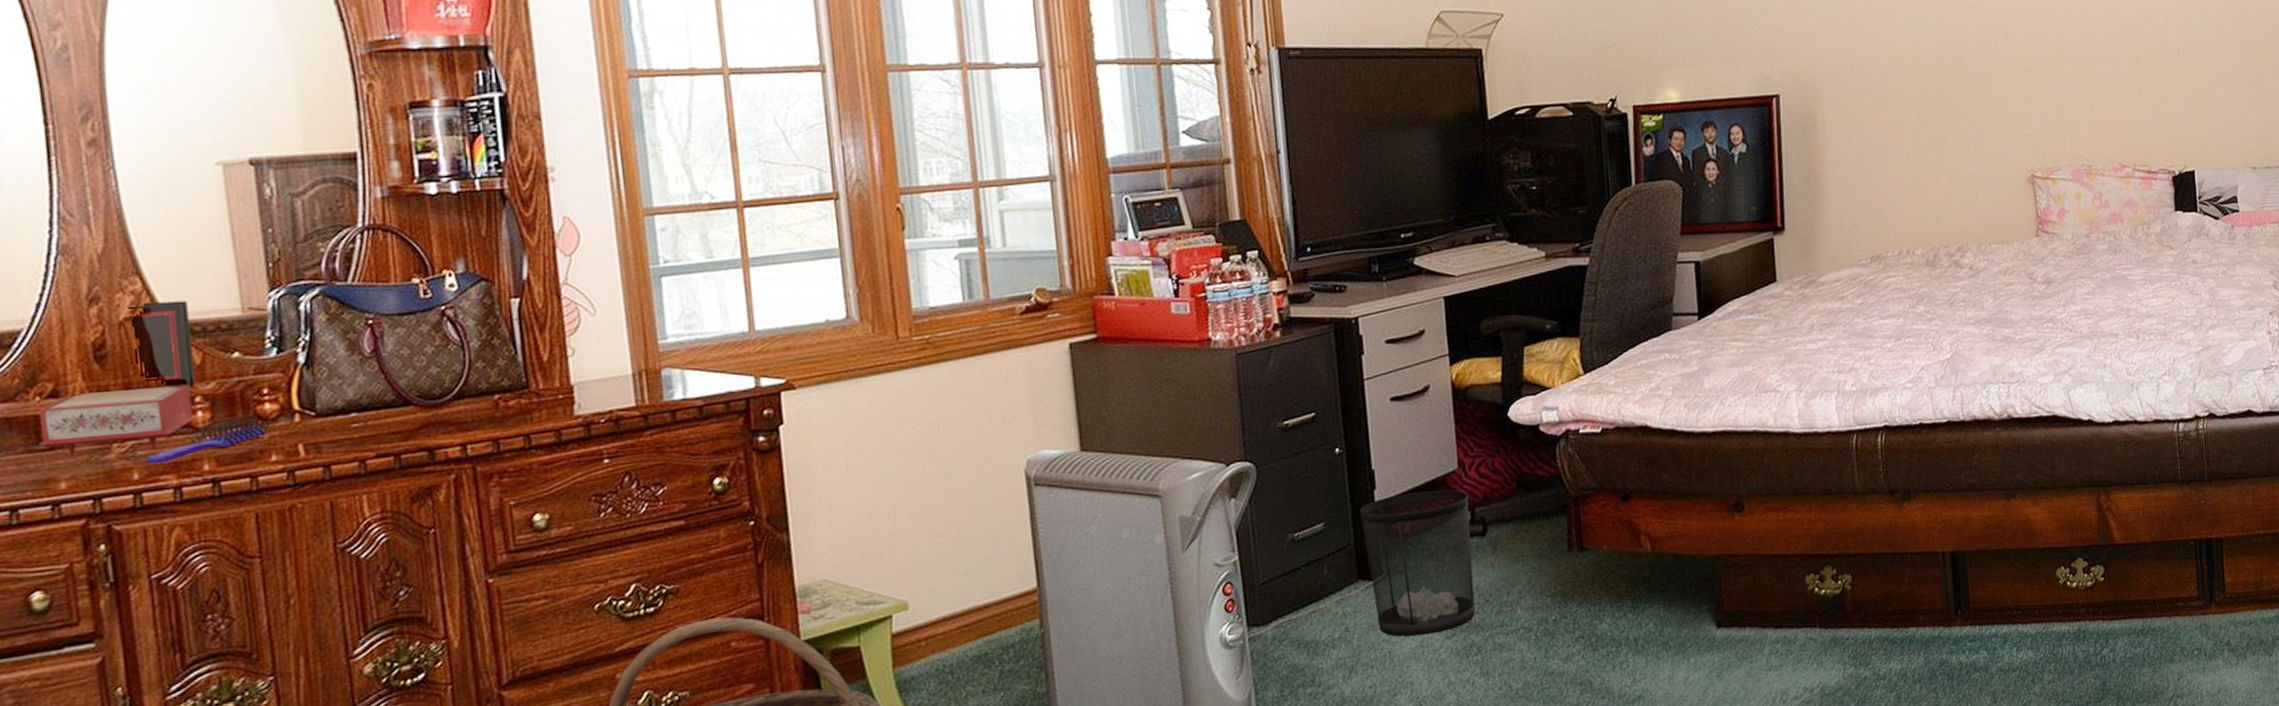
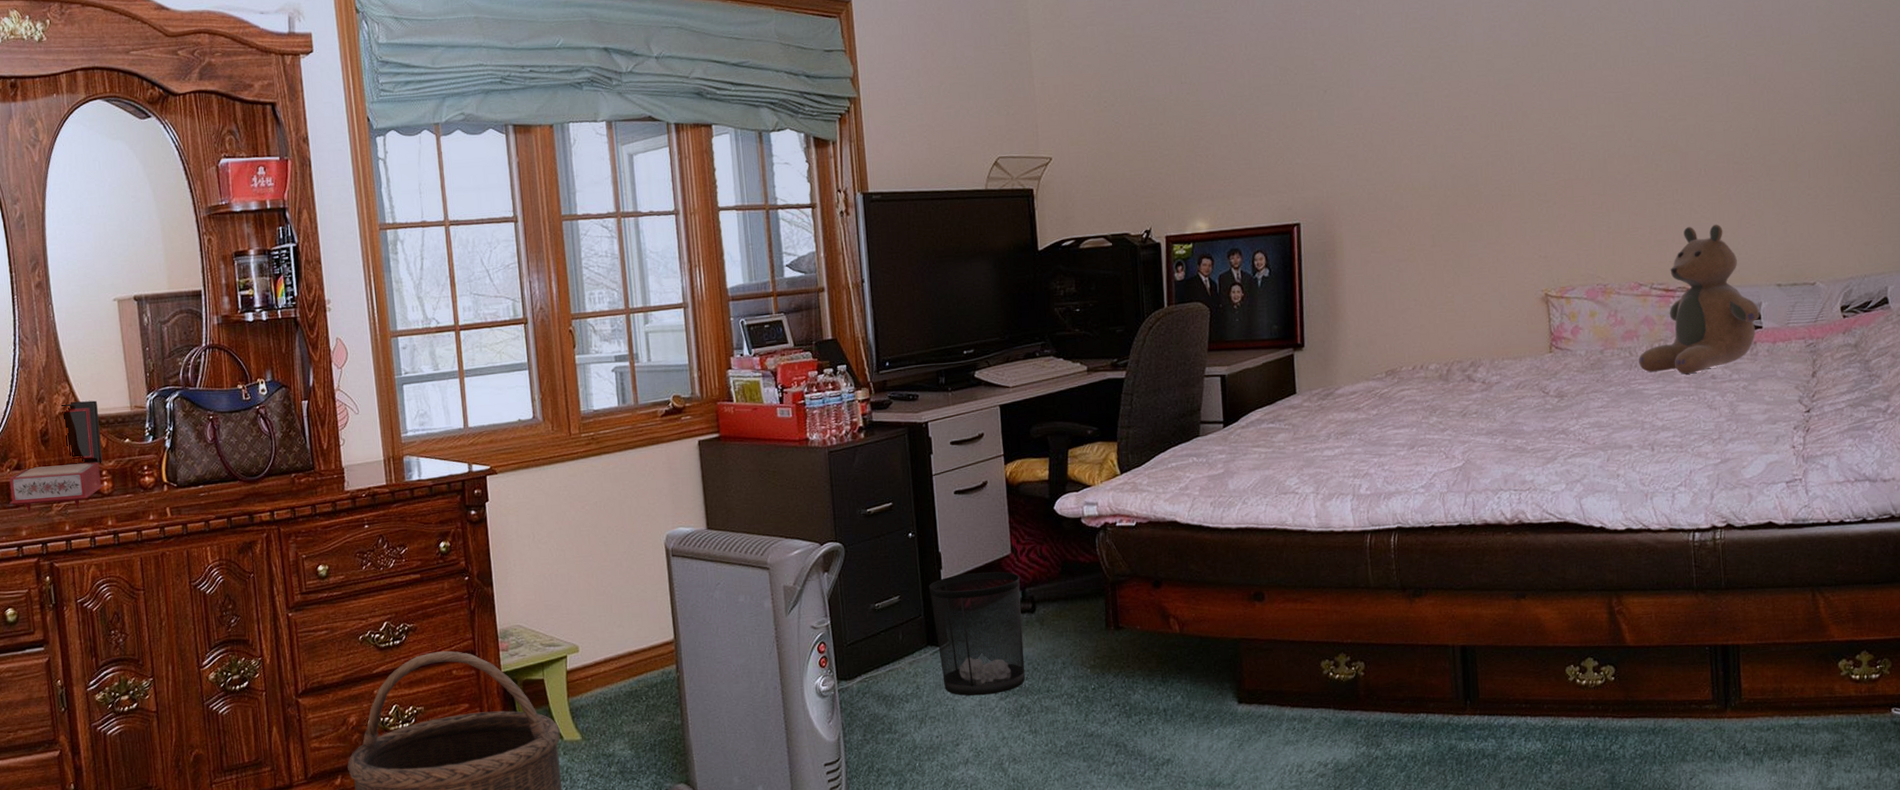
hairbrush: present [145,412,272,464] -> none [73,483,150,519]
teddy bear: none [2122,104,2237,259] -> present [1638,224,1760,375]

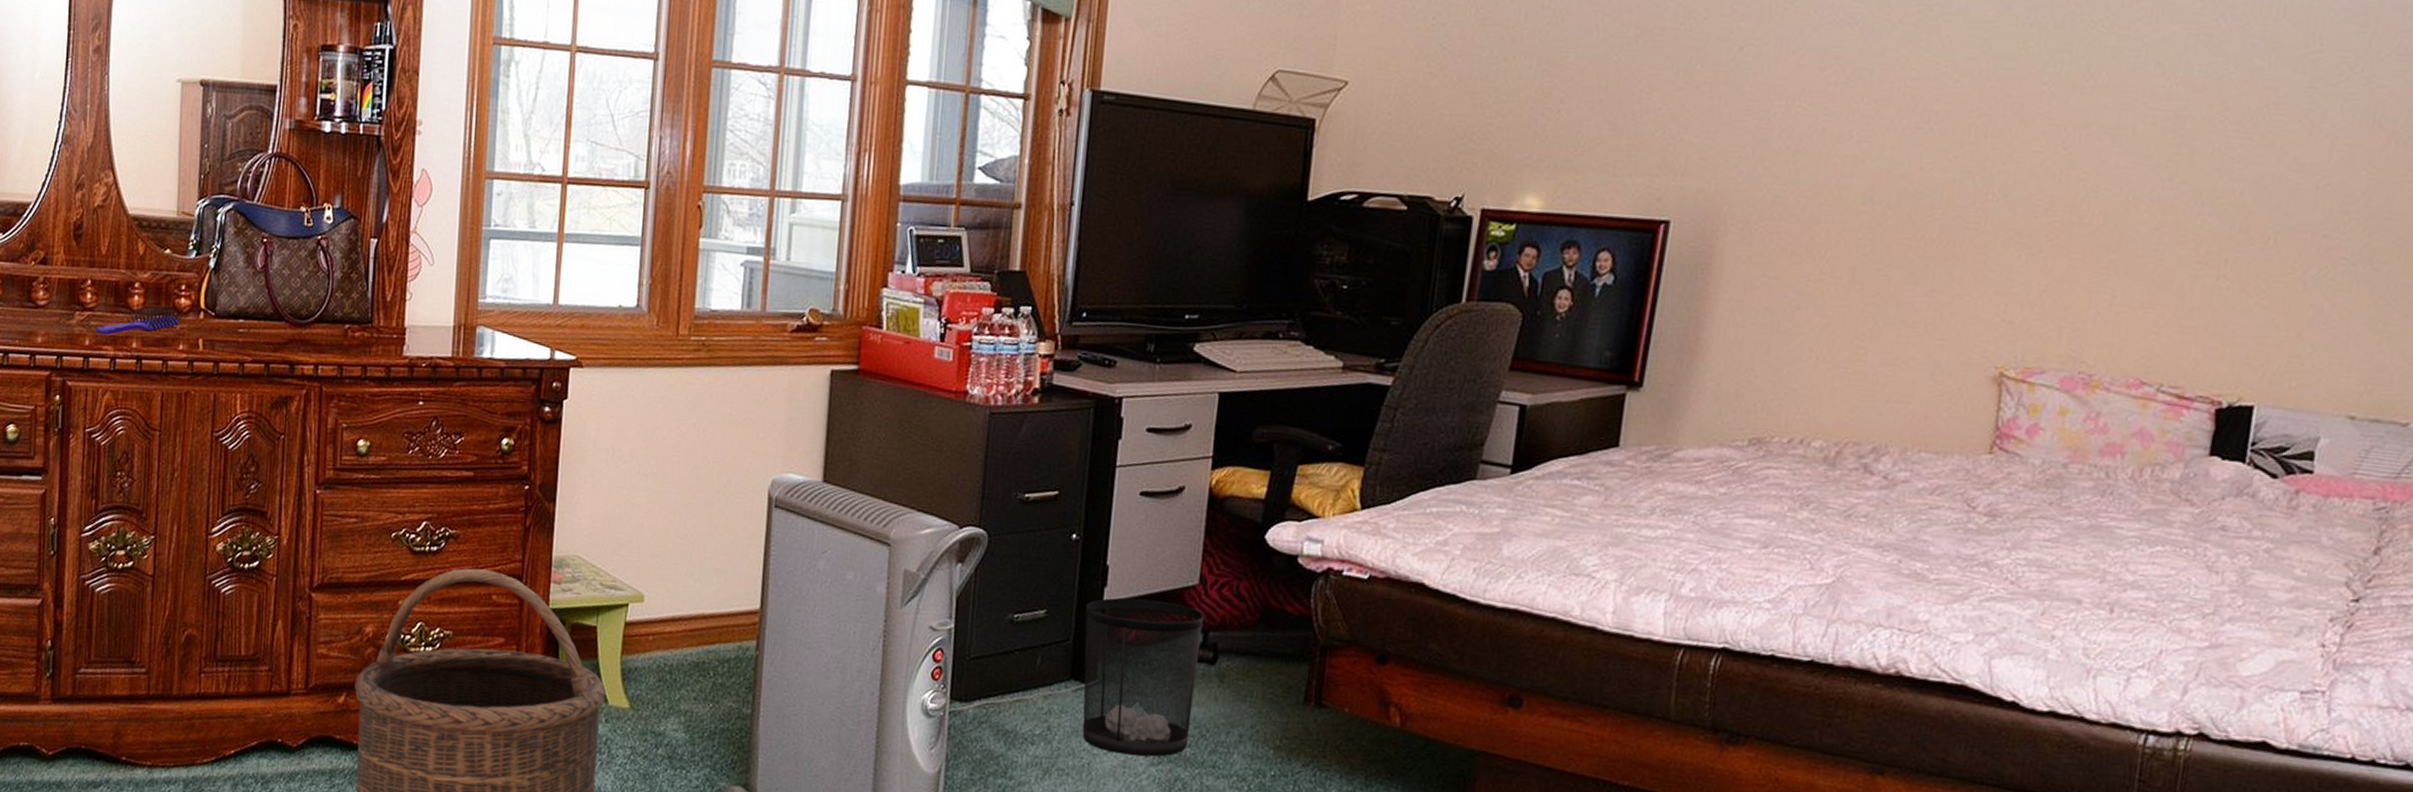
jewelry box: present [9,400,104,512] -> none [28,195,141,322]
hairbrush: none [73,483,150,519] -> present [95,303,184,335]
teddy bear: present [1638,224,1760,375] -> none [2116,314,2315,519]

